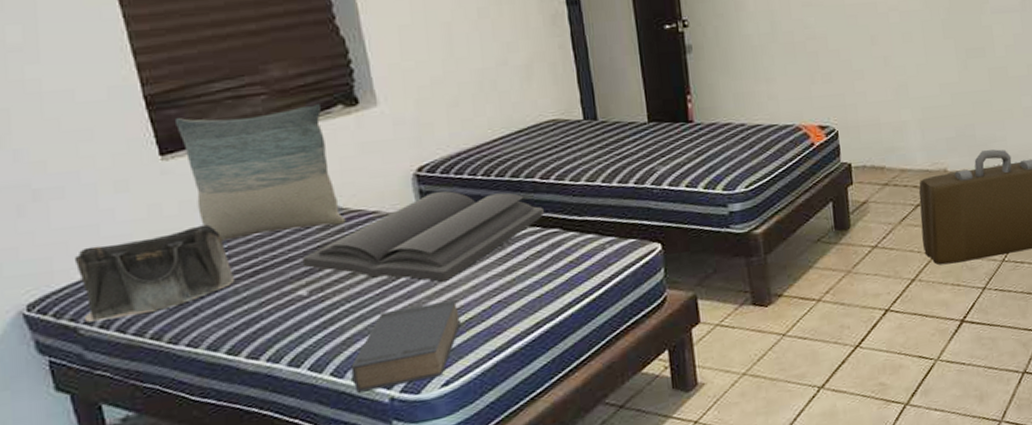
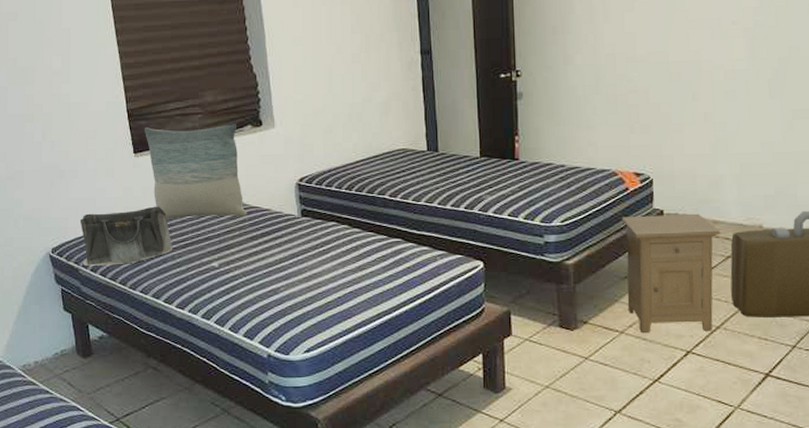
towel: present [301,191,544,282] -> none [216,199,390,270]
book: present [351,299,462,393] -> none [243,285,323,346]
nightstand: none [809,163,908,297] -> present [621,213,720,332]

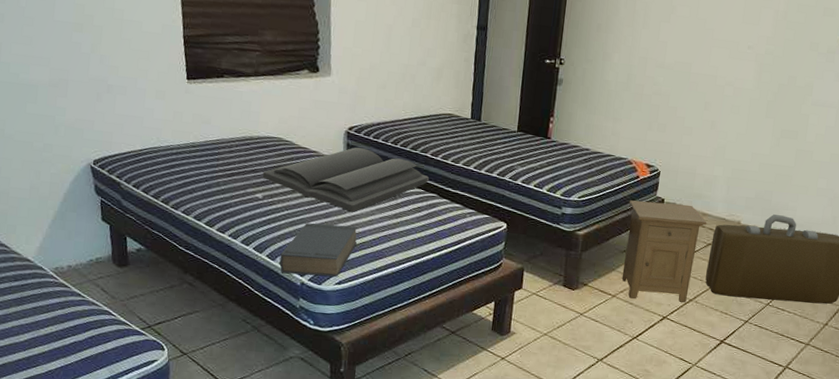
saddlebag: present [79,206,173,266] -> none [125,131,219,185]
pillow: present [144,124,247,219] -> none [199,56,295,155]
towel: none [216,199,390,270] -> present [262,147,429,212]
book: none [243,285,323,346] -> present [279,223,358,277]

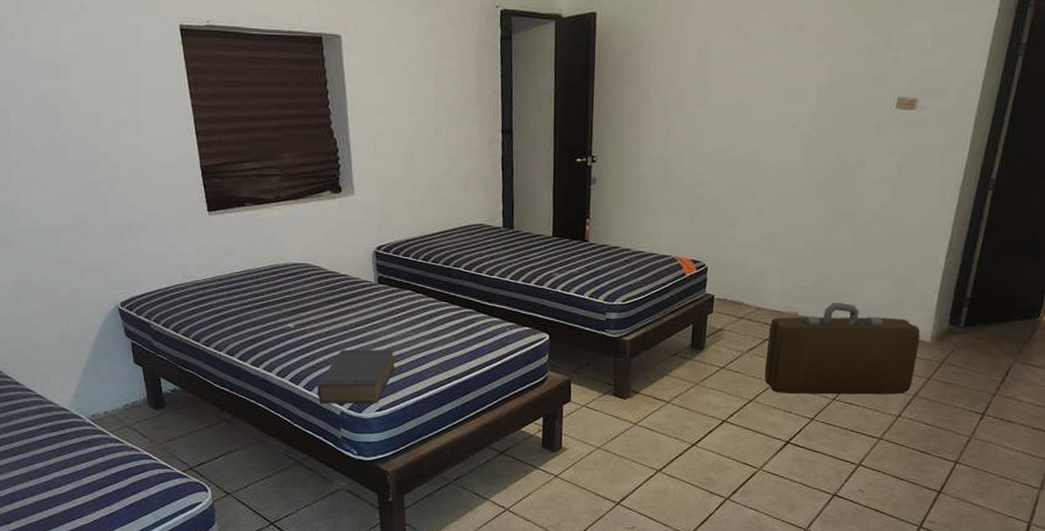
towel: present [262,147,429,212] -> none [292,267,464,335]
nightstand: present [621,200,706,303] -> none [675,299,761,404]

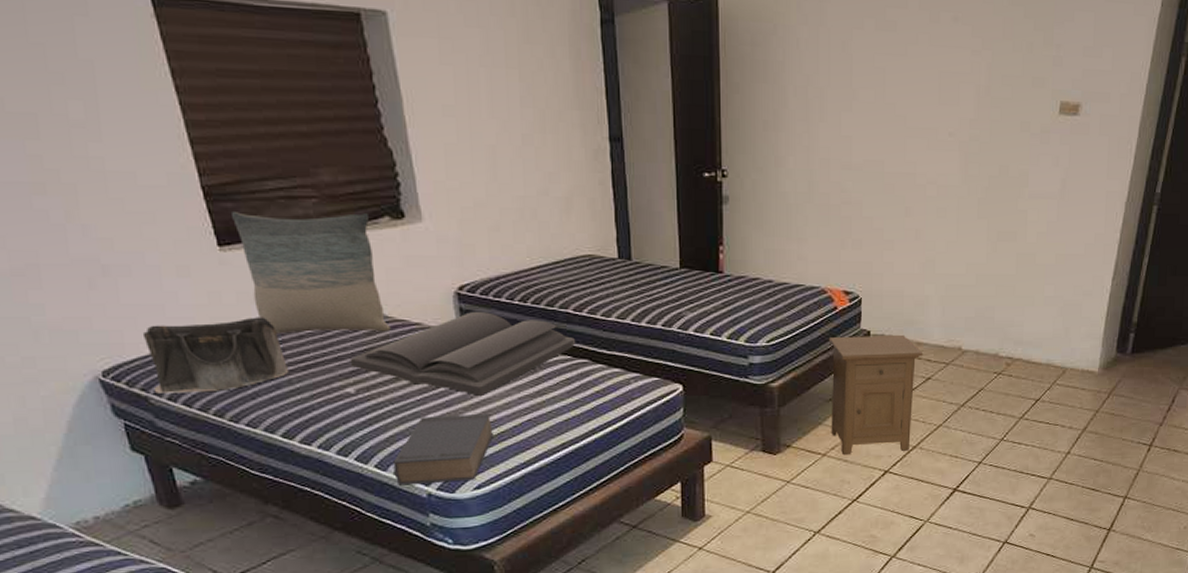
saddlebag: none [150,265,248,322] -> present [142,317,290,393]
pillow: none [218,186,324,281] -> present [230,212,391,334]
towel: none [292,267,464,335] -> present [350,312,575,396]
nightstand: none [675,299,761,404] -> present [828,334,922,454]
suitcase: present [765,303,920,395] -> none [929,334,1088,437]

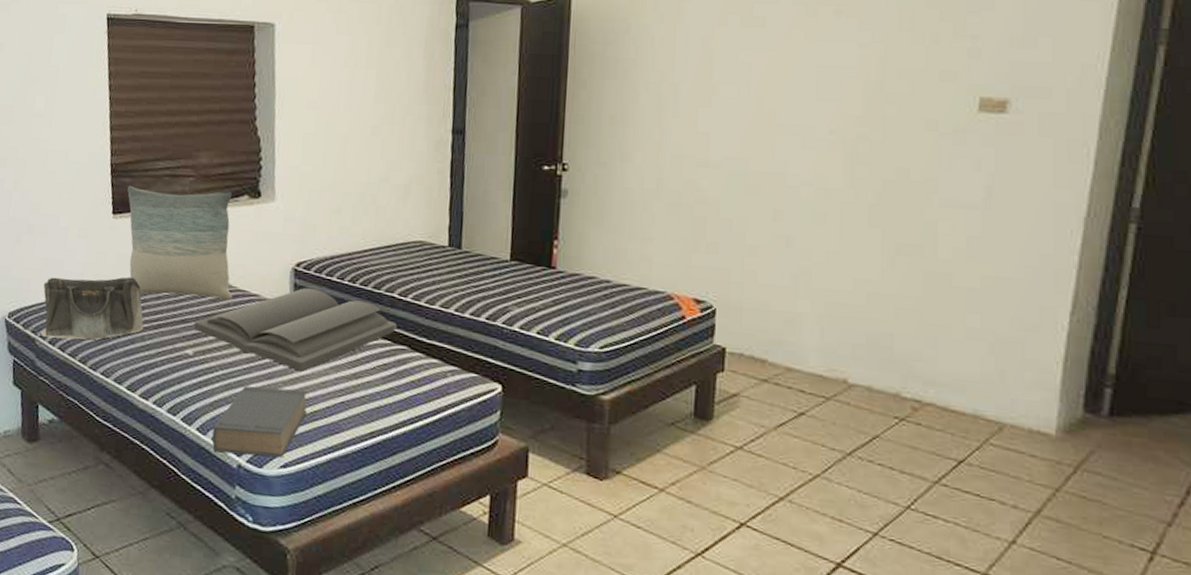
nightstand: present [828,334,922,454] -> none [671,350,793,502]

